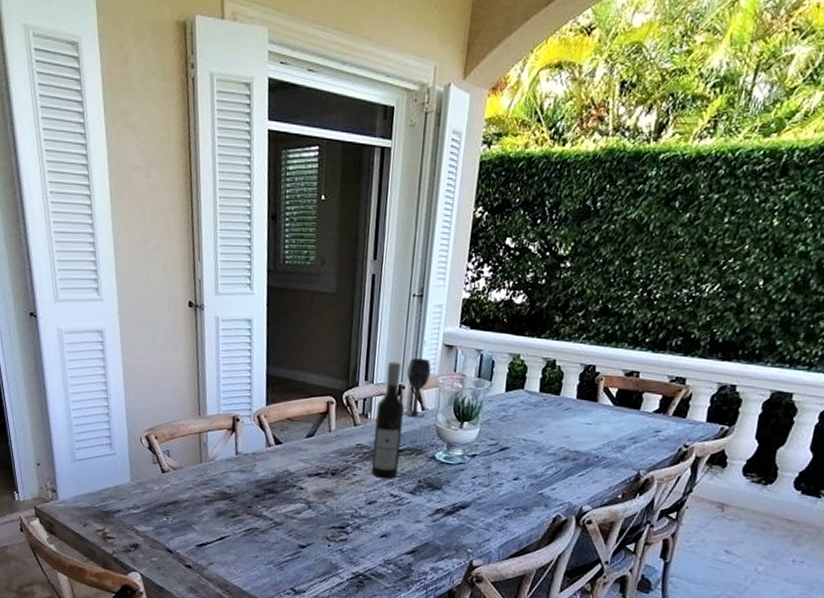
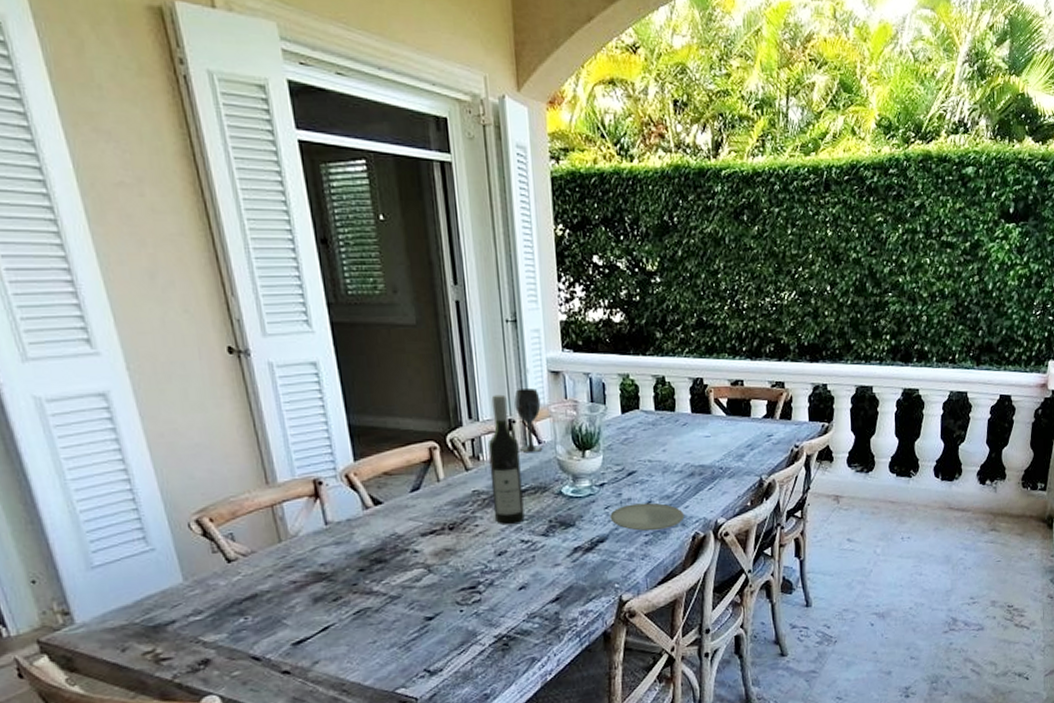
plate: none [475,477,550,507] -> present [610,502,685,531]

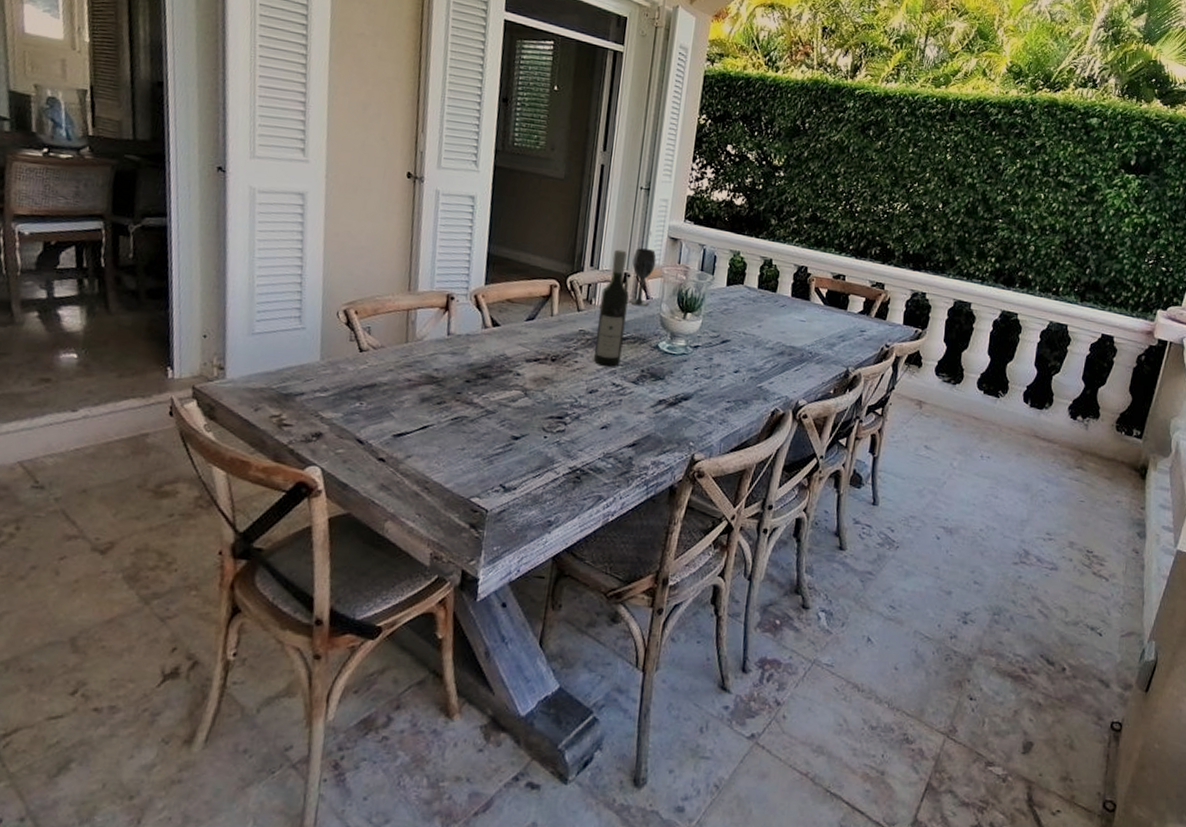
plate: present [610,502,685,531] -> none [697,369,768,400]

